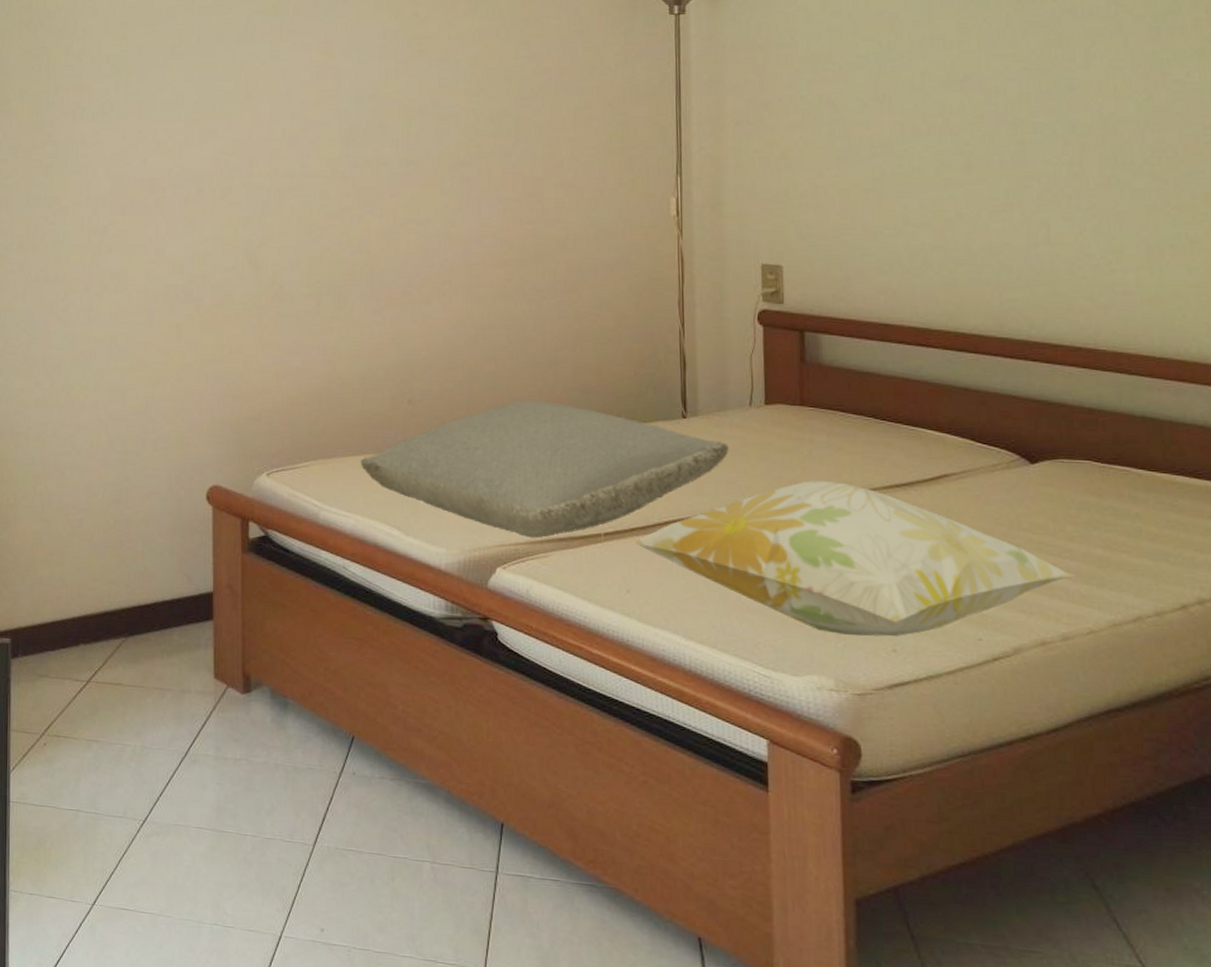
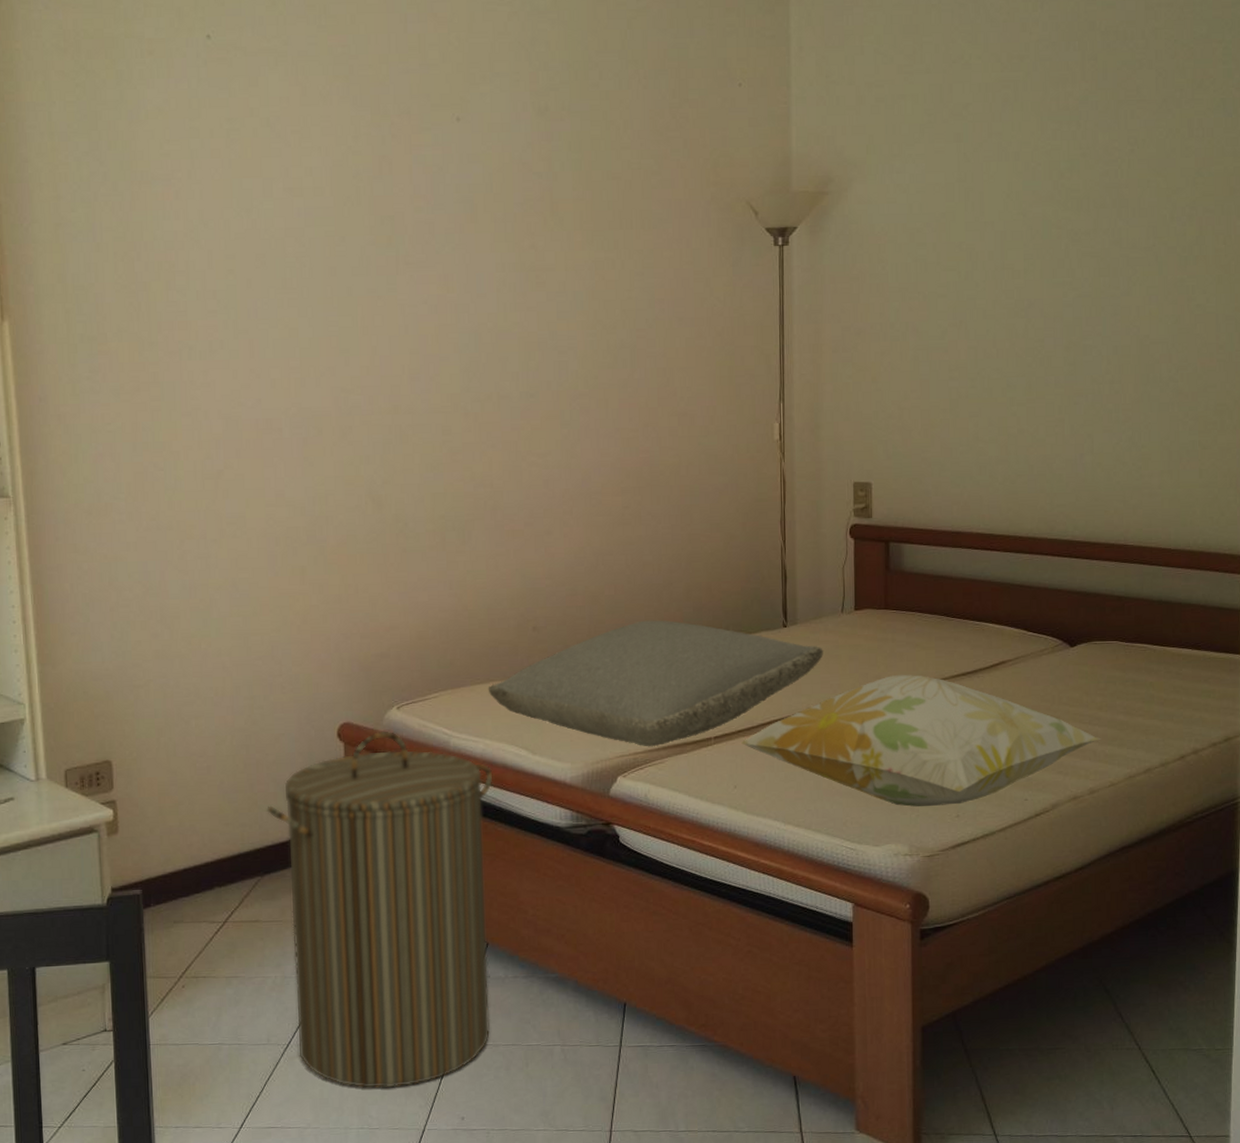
laundry hamper: none [134,497,363,884] -> present [267,730,493,1088]

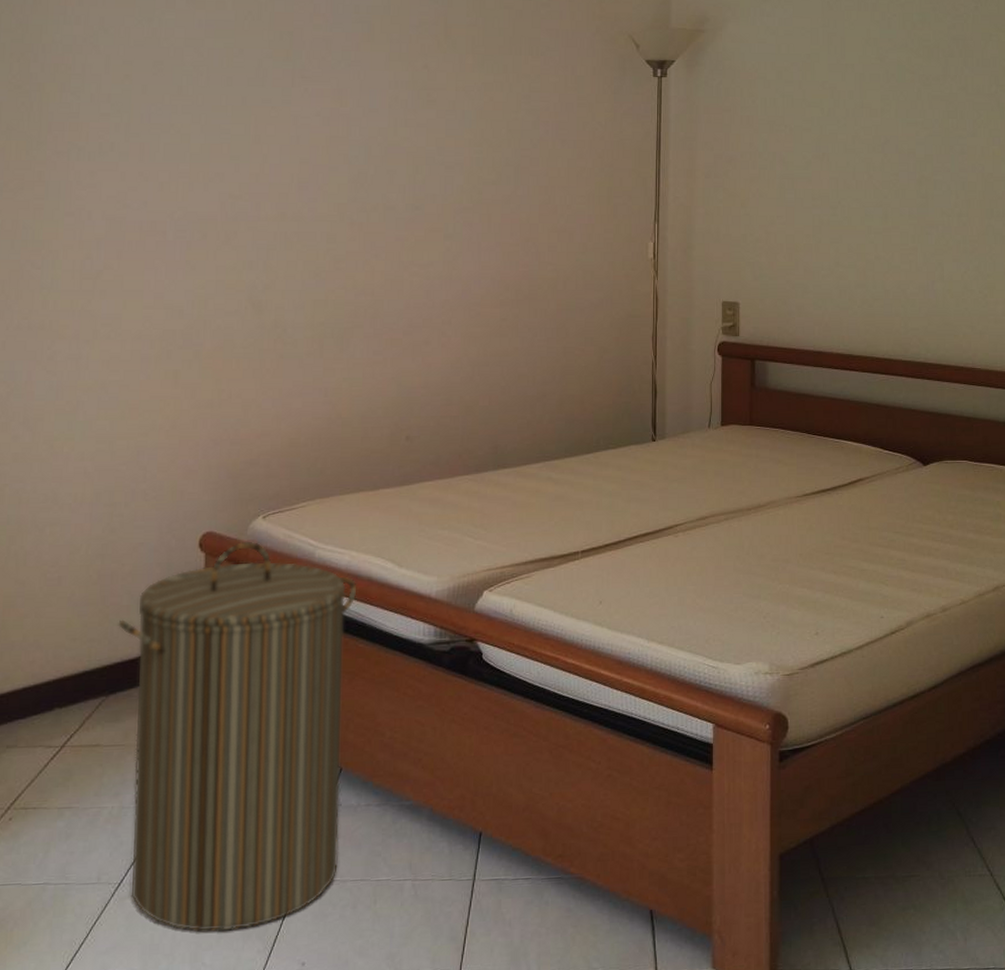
pillow: present [488,620,823,747] -> none [357,432,690,561]
decorative pillow: present [741,674,1102,807] -> none [608,490,953,624]

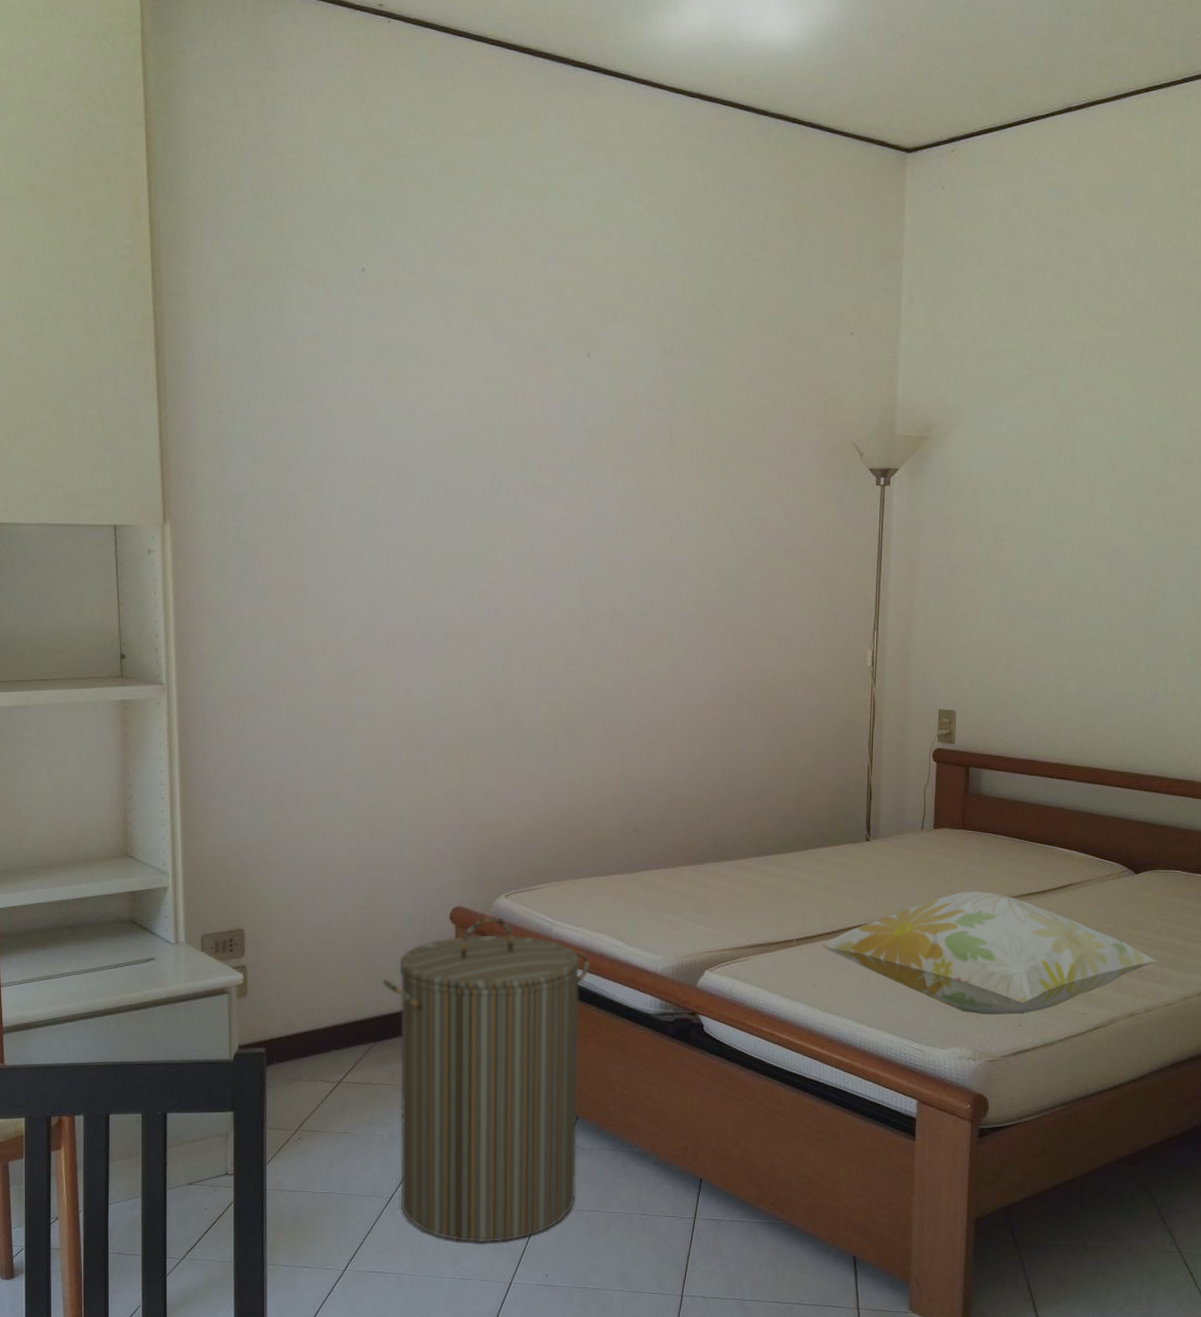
decorative pillow: none [608,490,953,624] -> present [821,890,1160,1015]

